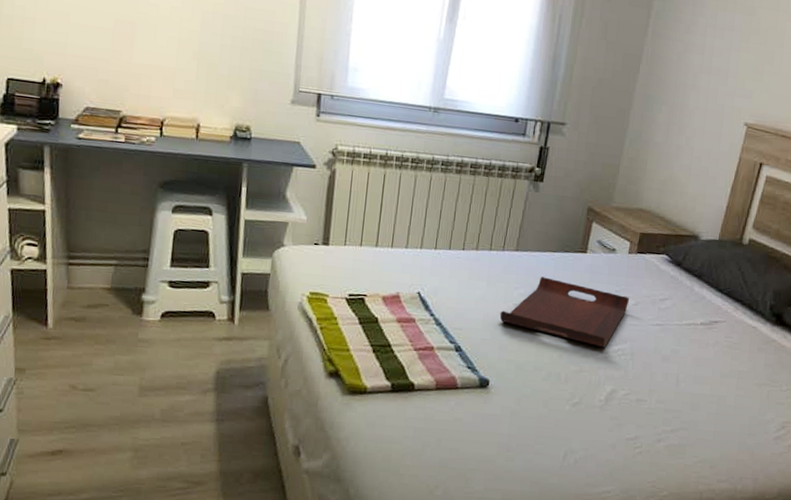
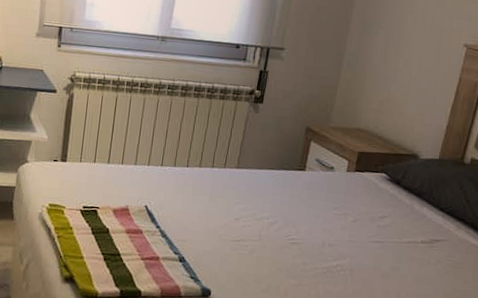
serving tray: present [499,277,629,348] -> none [221,193,348,263]

